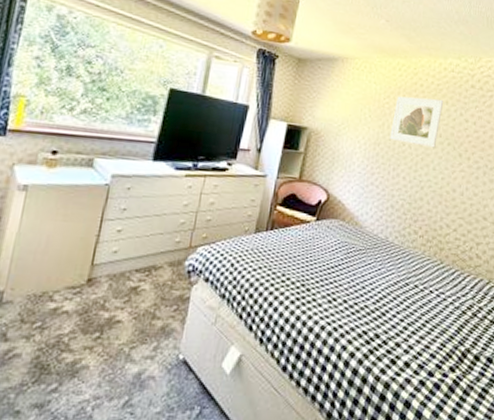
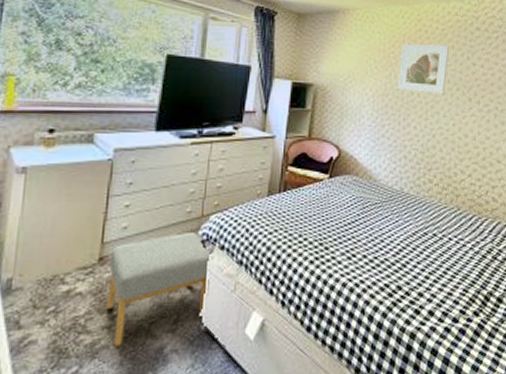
footstool: none [89,261,196,367] -> present [105,231,211,346]

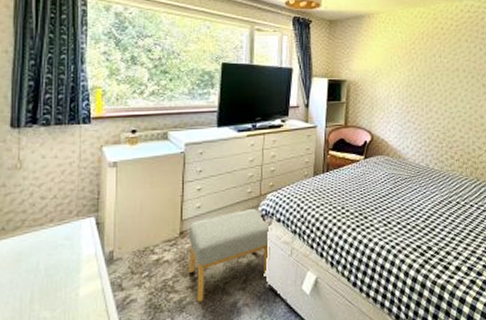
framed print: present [398,44,450,94] -> none [419,38,464,82]

